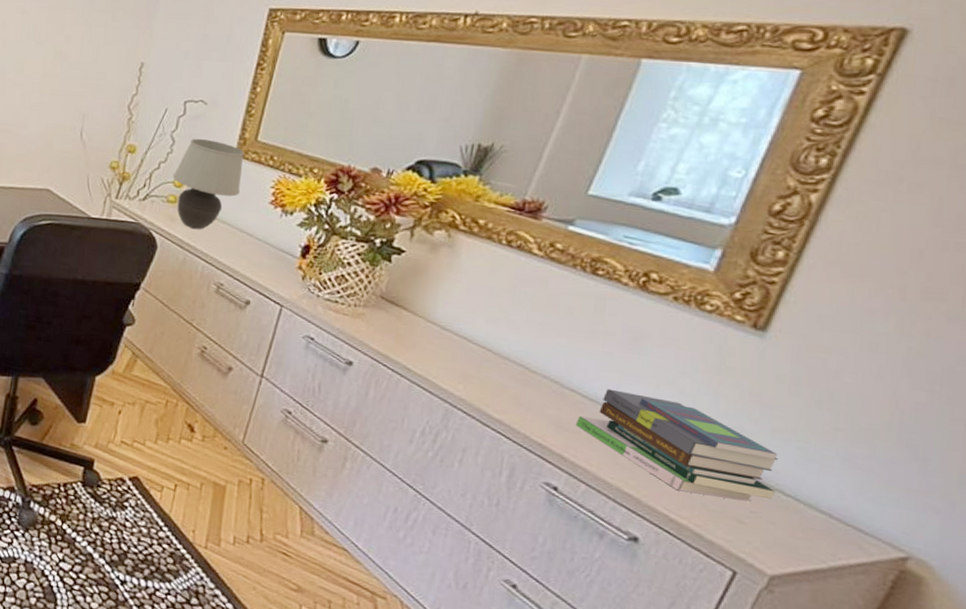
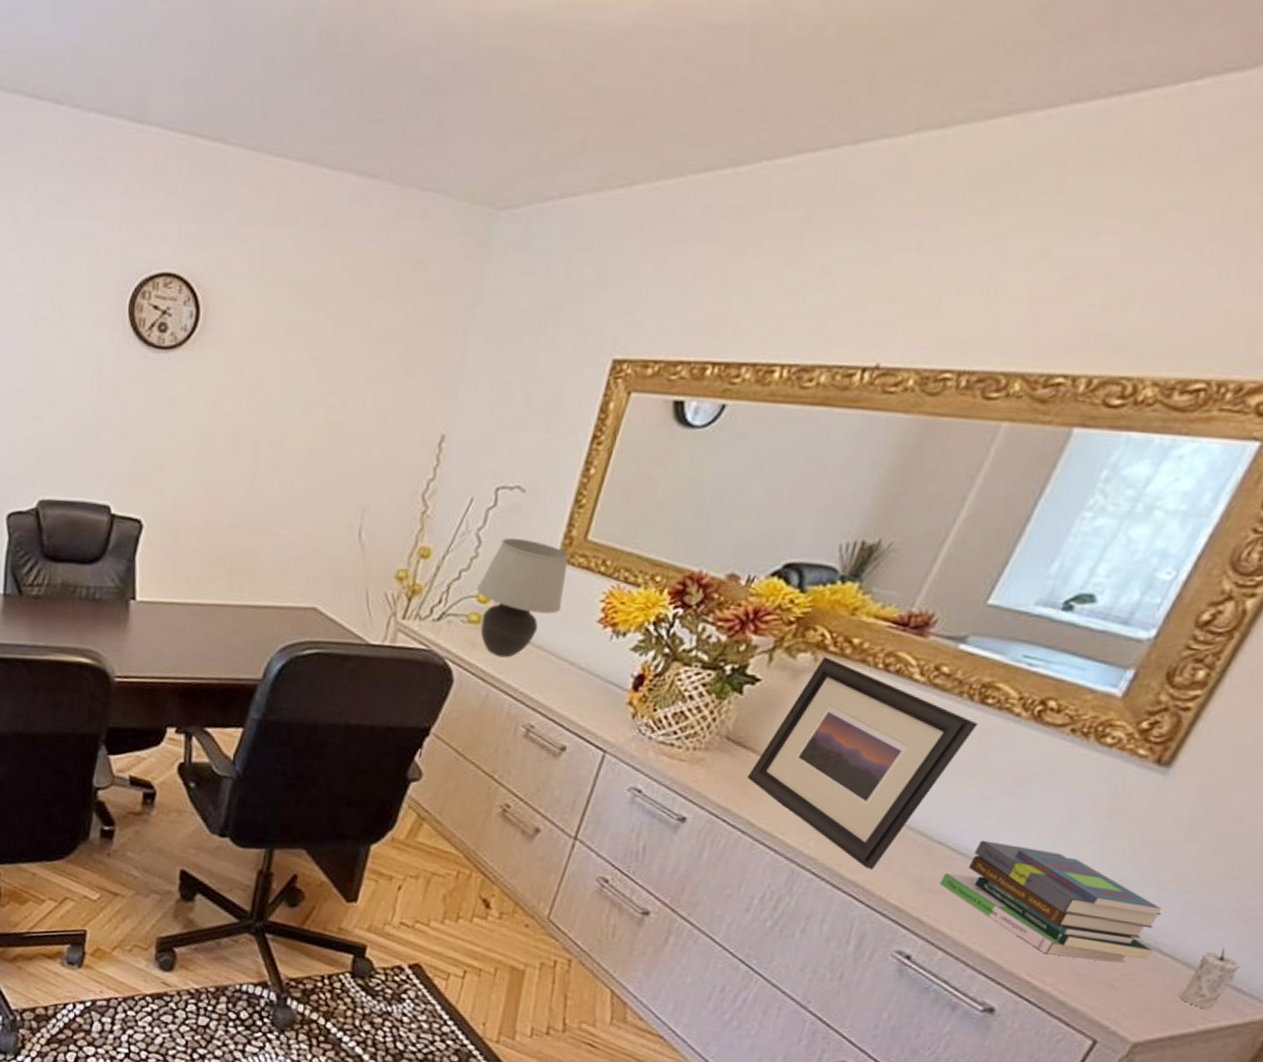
picture frame: none [401,234,592,411] -> present [747,656,978,870]
candle: none [806,492,859,548] -> present [1178,948,1240,1010]

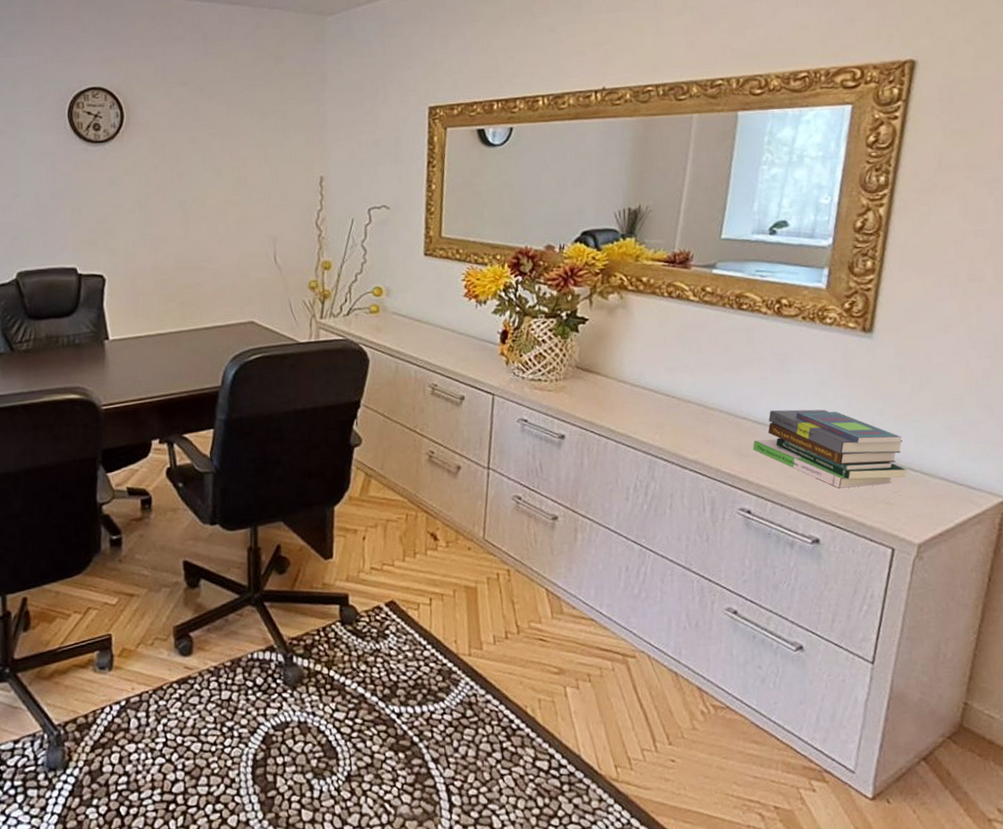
table lamp: present [476,537,570,658] -> none [370,243,436,336]
picture frame: present [747,656,978,870] -> none [599,294,742,449]
candle: present [1178,948,1240,1010] -> none [934,458,965,507]

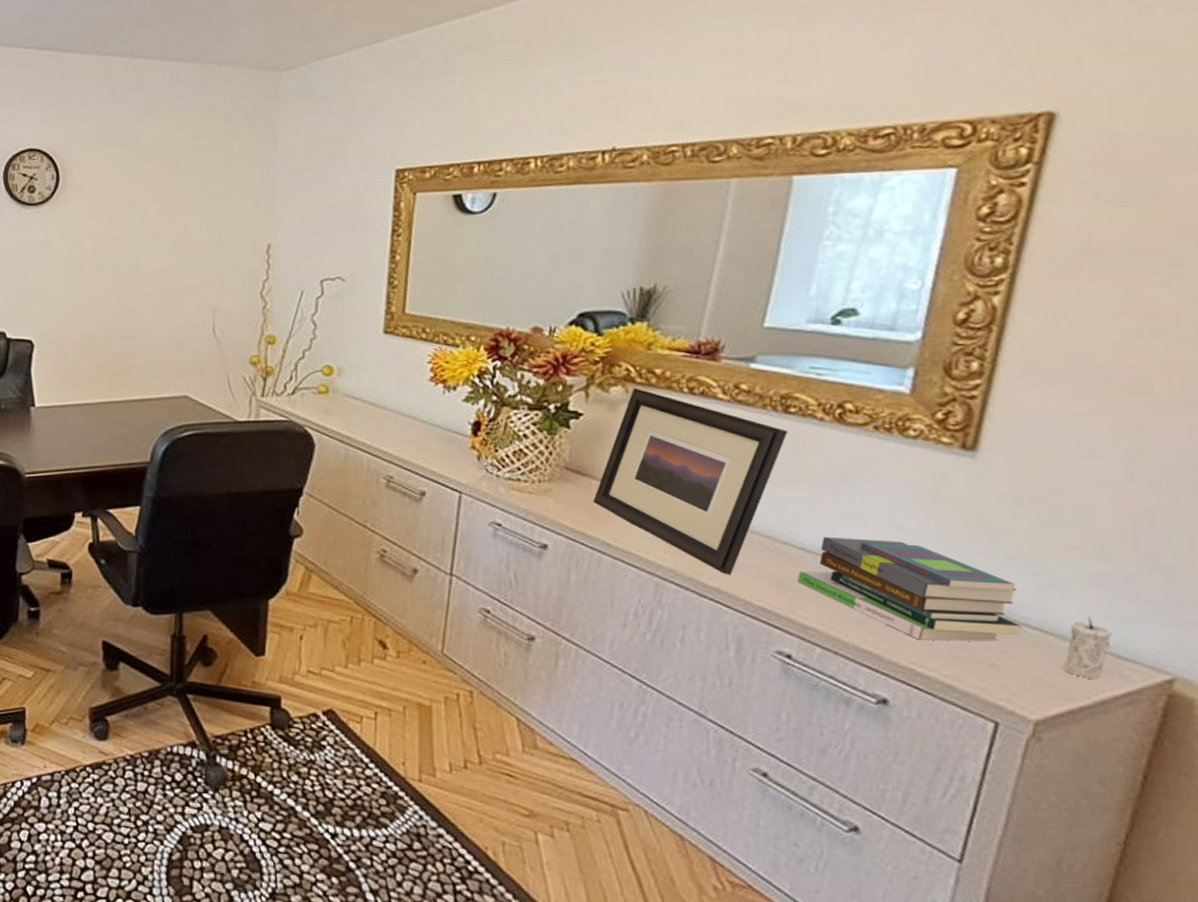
picture frame: none [599,294,742,449] -> present [593,388,788,575]
candle: none [934,458,965,507] -> present [1062,617,1112,680]

